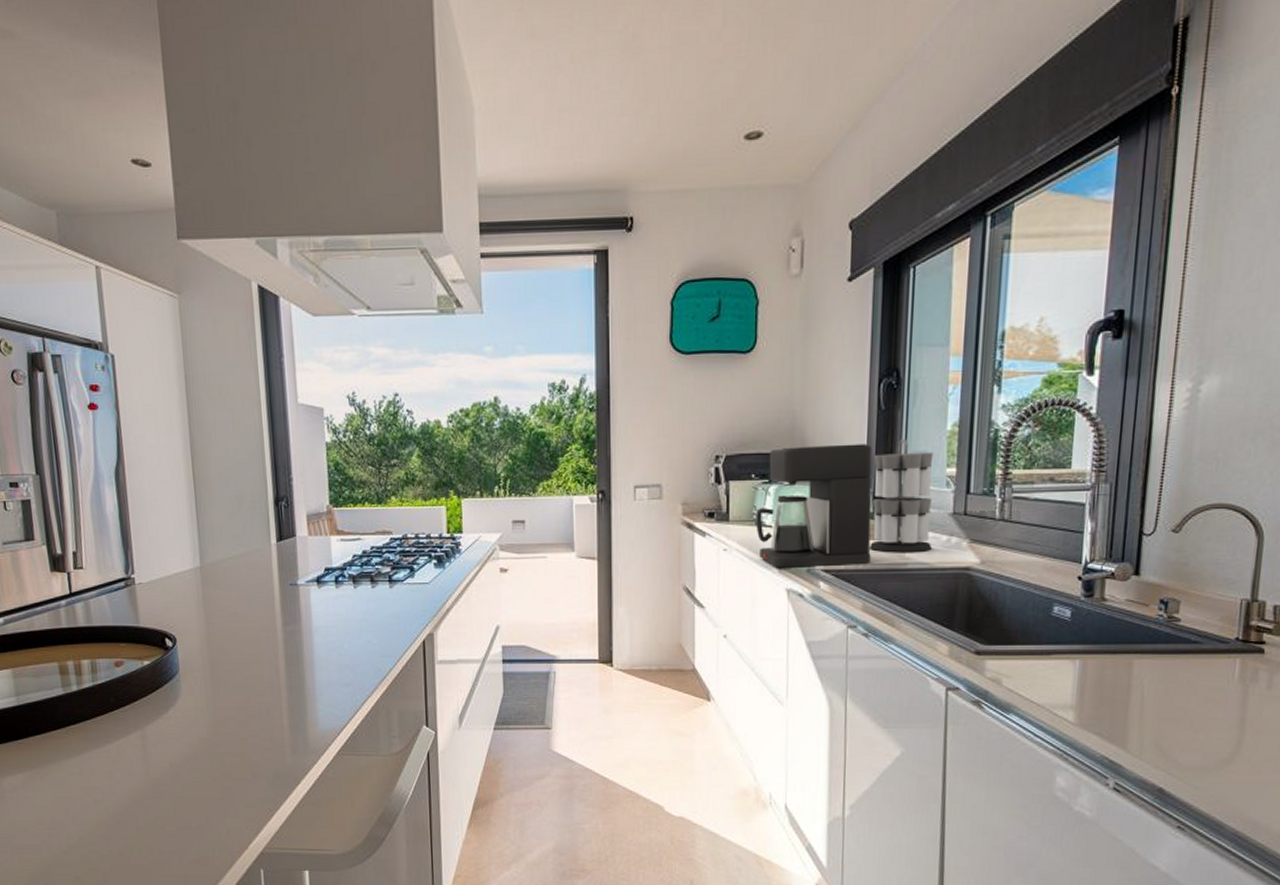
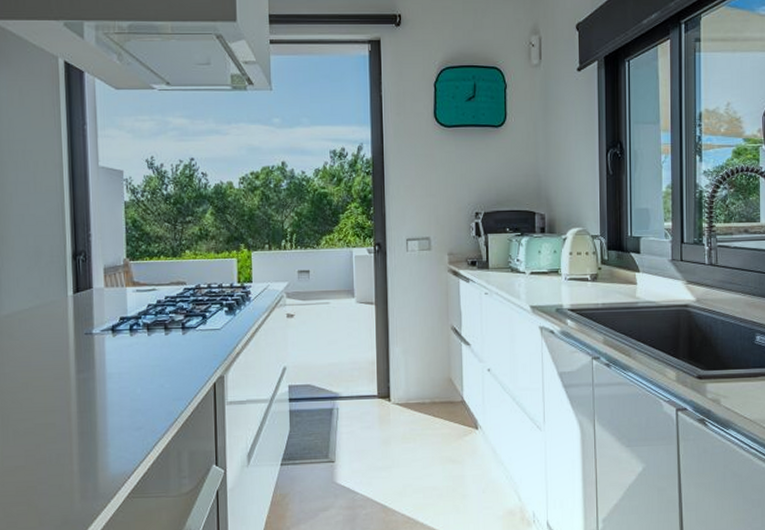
coffee maker: present [756,444,873,568] -> none [511,202,608,308]
spice rack: present [870,438,934,553] -> none [606,198,656,294]

